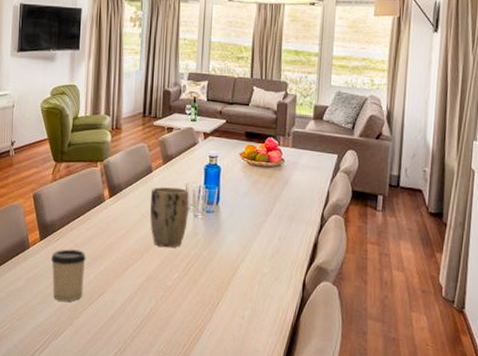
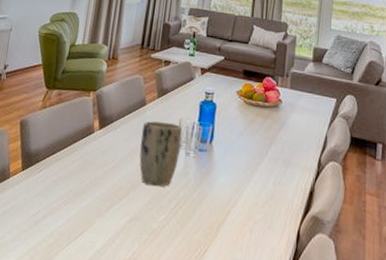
cup: present [51,249,86,301] -> none [29,181,69,240]

